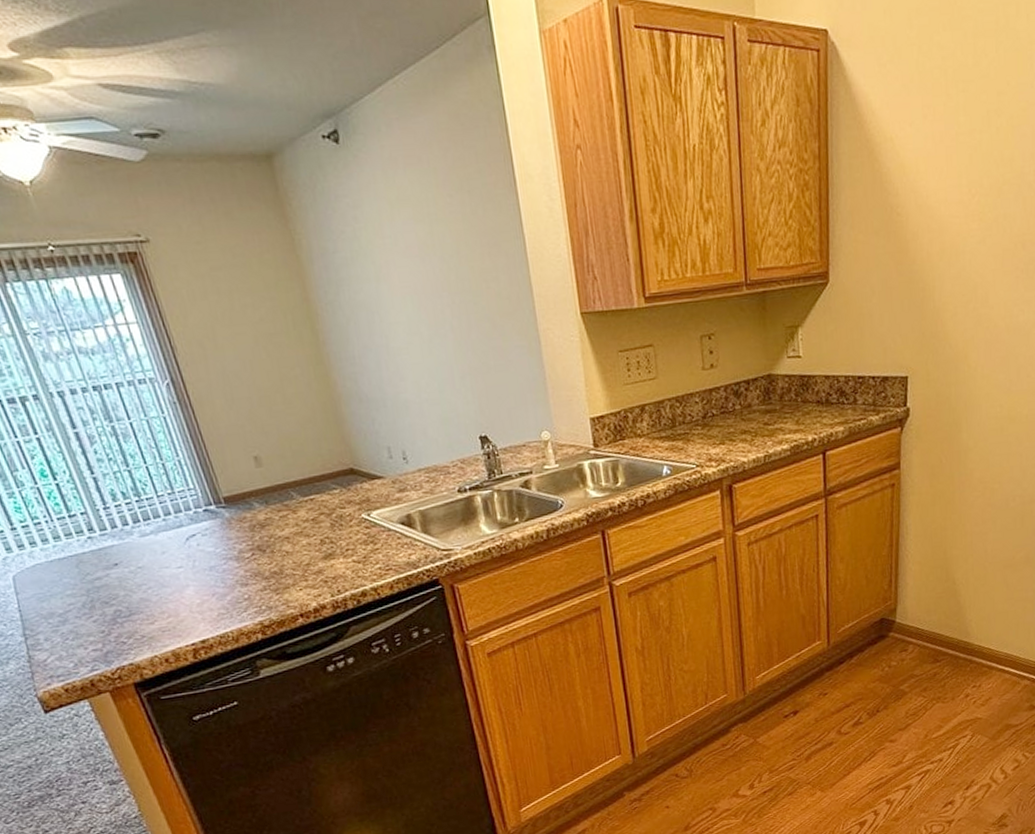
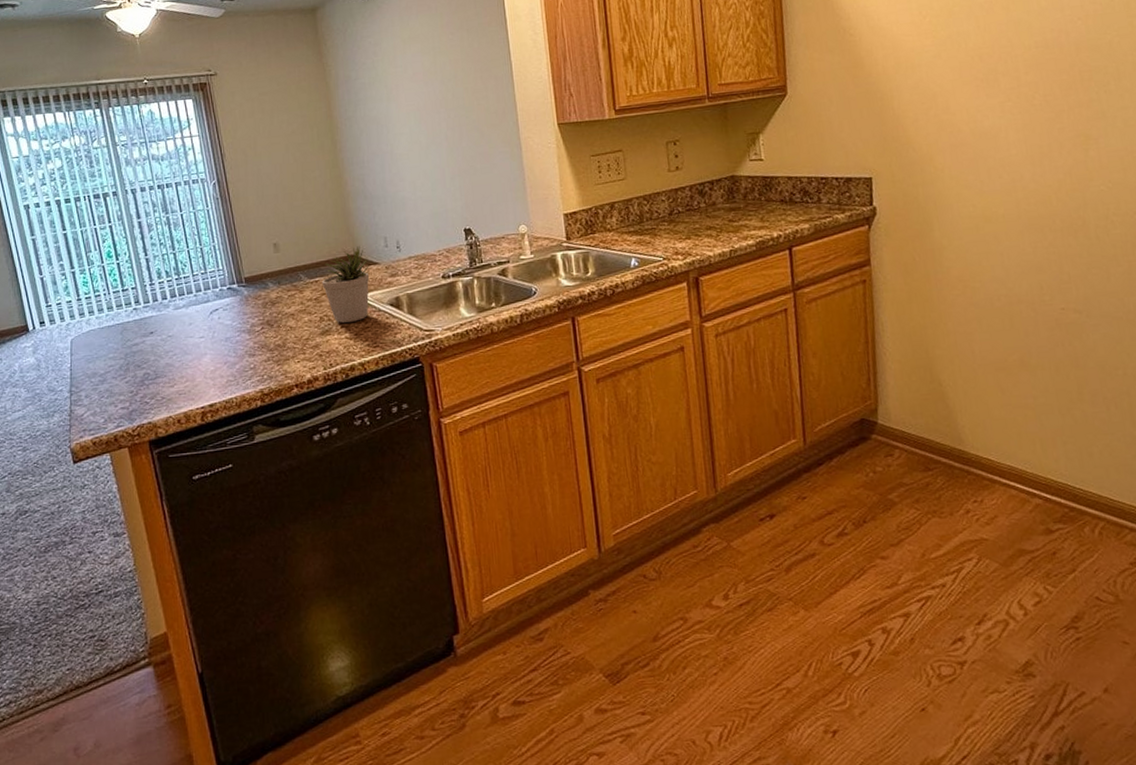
potted plant: none [317,458,377,545] -> present [321,246,370,323]

